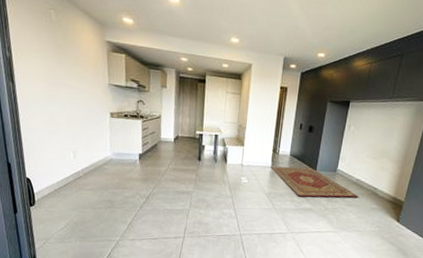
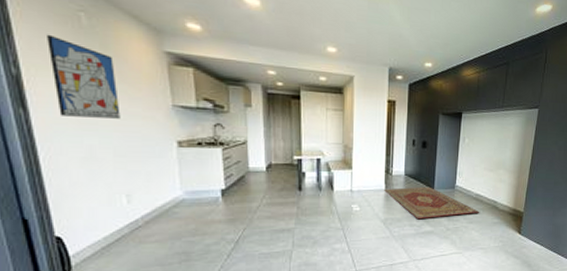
wall art: none [28,27,73,93] -> present [45,34,120,119]

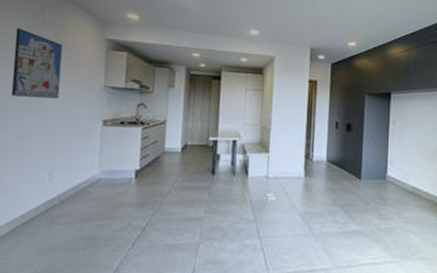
rug: present [384,186,480,220] -> none [303,175,419,216]

